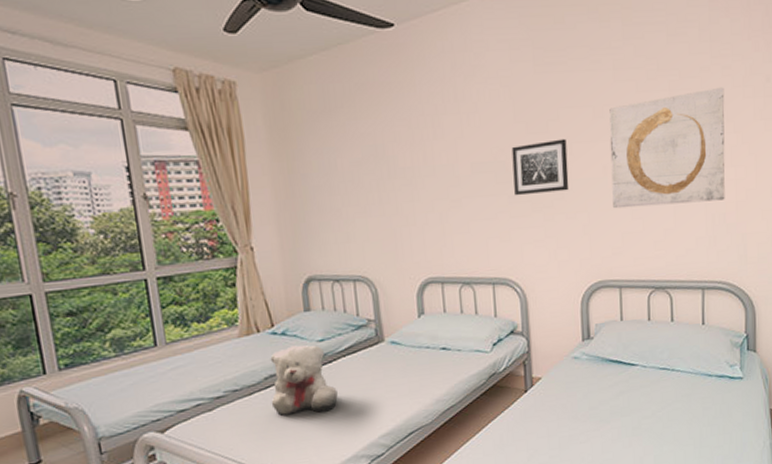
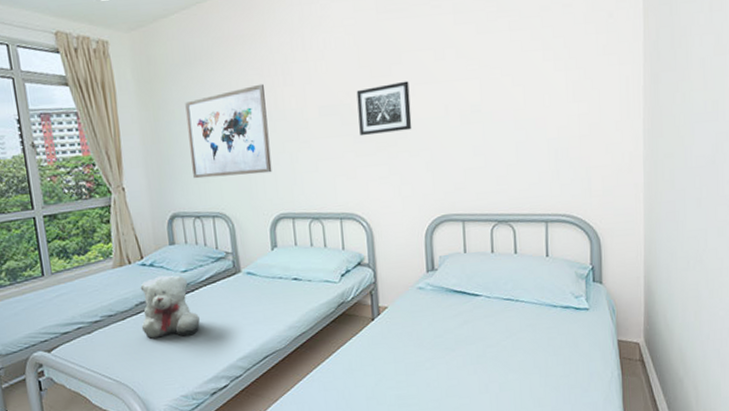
wall art: none [323,136,420,239] -> present [185,83,272,179]
wall art: present [609,87,725,209] -> none [450,25,568,146]

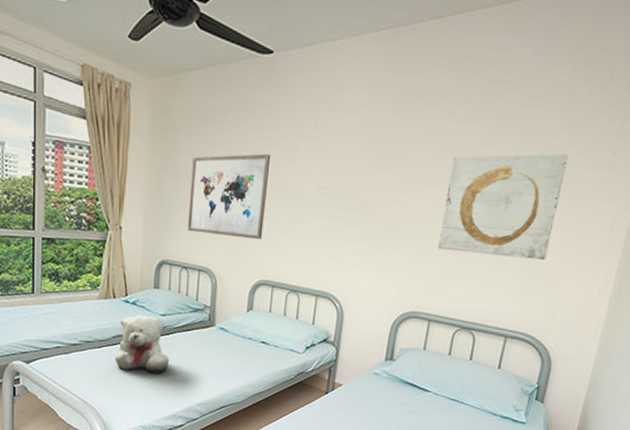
wall art: present [356,81,412,136] -> none [351,178,408,226]
wall art: none [450,25,568,146] -> present [438,154,569,260]

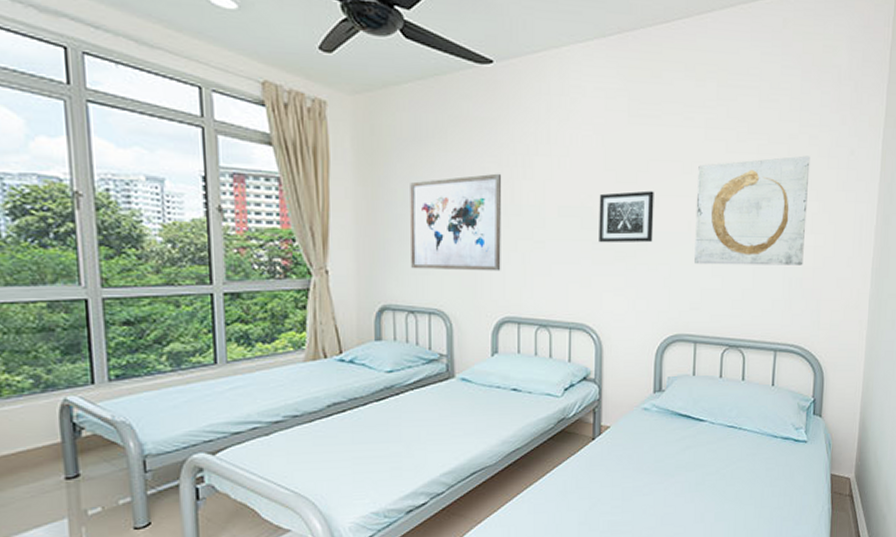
teddy bear: present [115,314,169,374] -> none [332,374,402,446]
wall art: none [351,178,408,226] -> present [599,190,654,243]

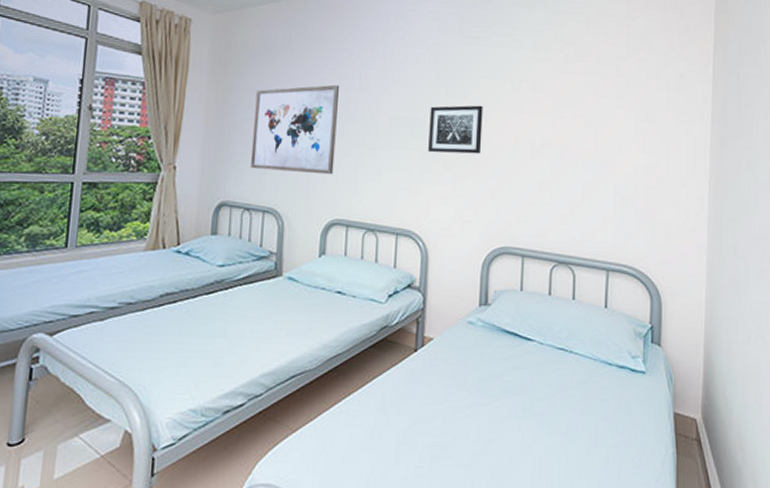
wall art: present [695,155,810,266] -> none [522,77,639,184]

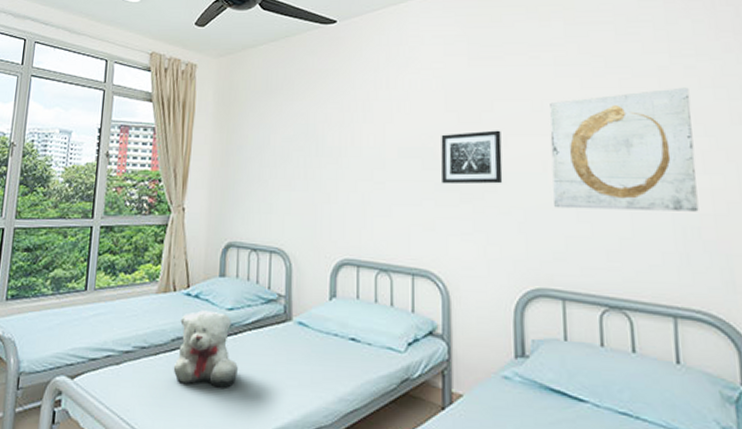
teddy bear: none [161,267,228,340] -> present [173,310,238,388]
wall art: present [251,84,339,175] -> none [256,118,342,212]
wall art: none [522,77,639,184] -> present [550,87,699,212]

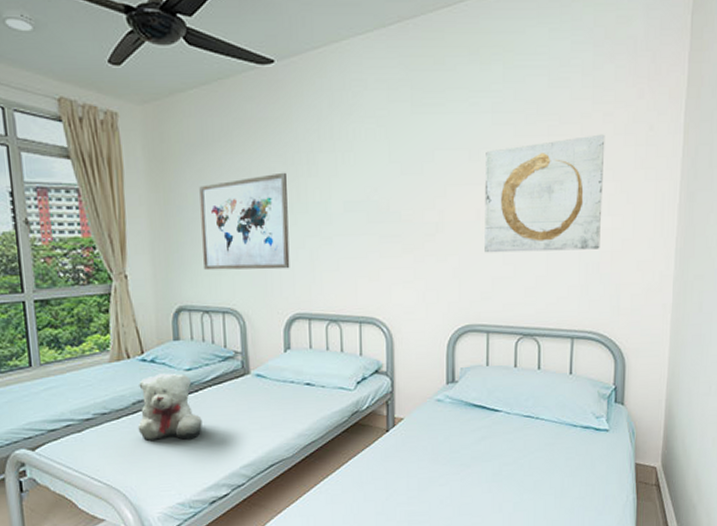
wall art: none [256,118,342,212] -> present [199,172,290,271]
wall art: present [441,130,503,184] -> none [385,180,441,236]

